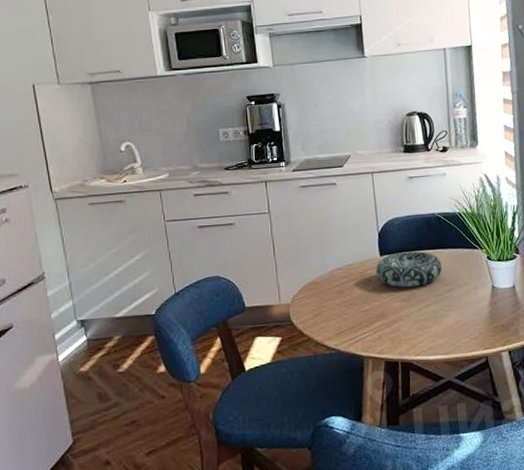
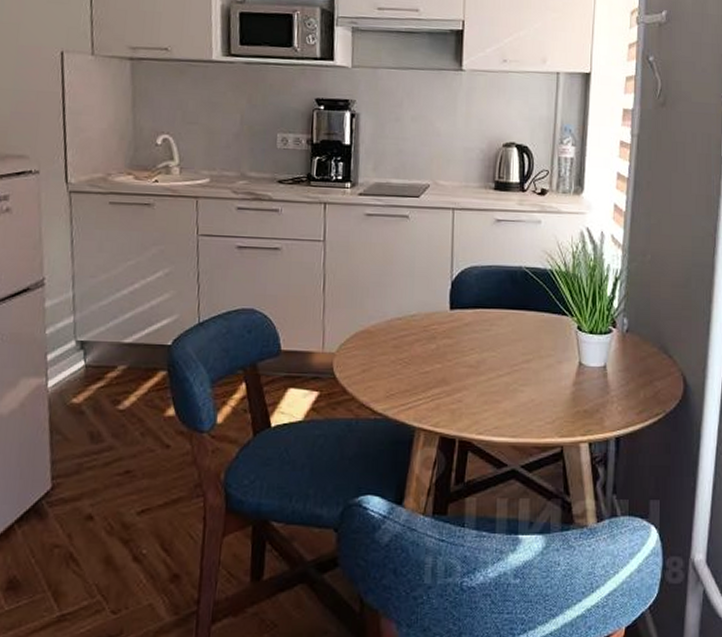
decorative bowl: present [376,251,442,288] -> none [443,308,522,352]

